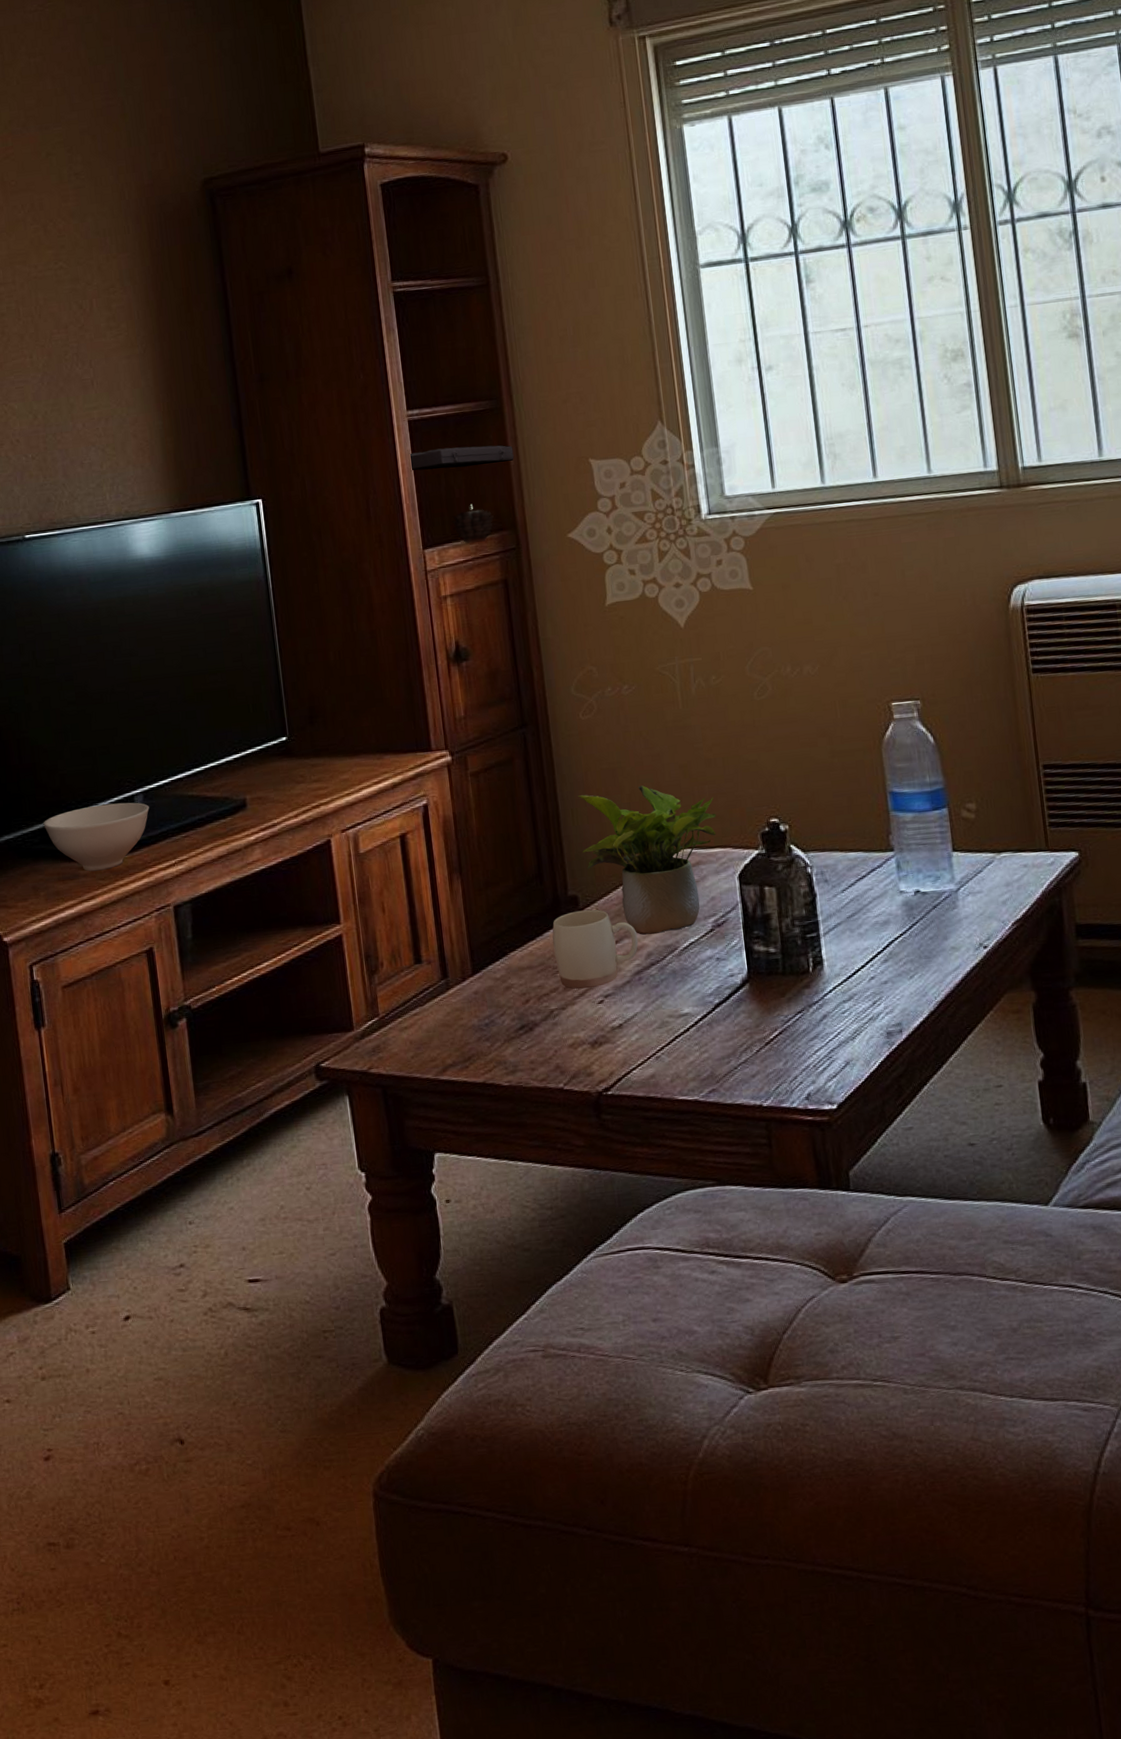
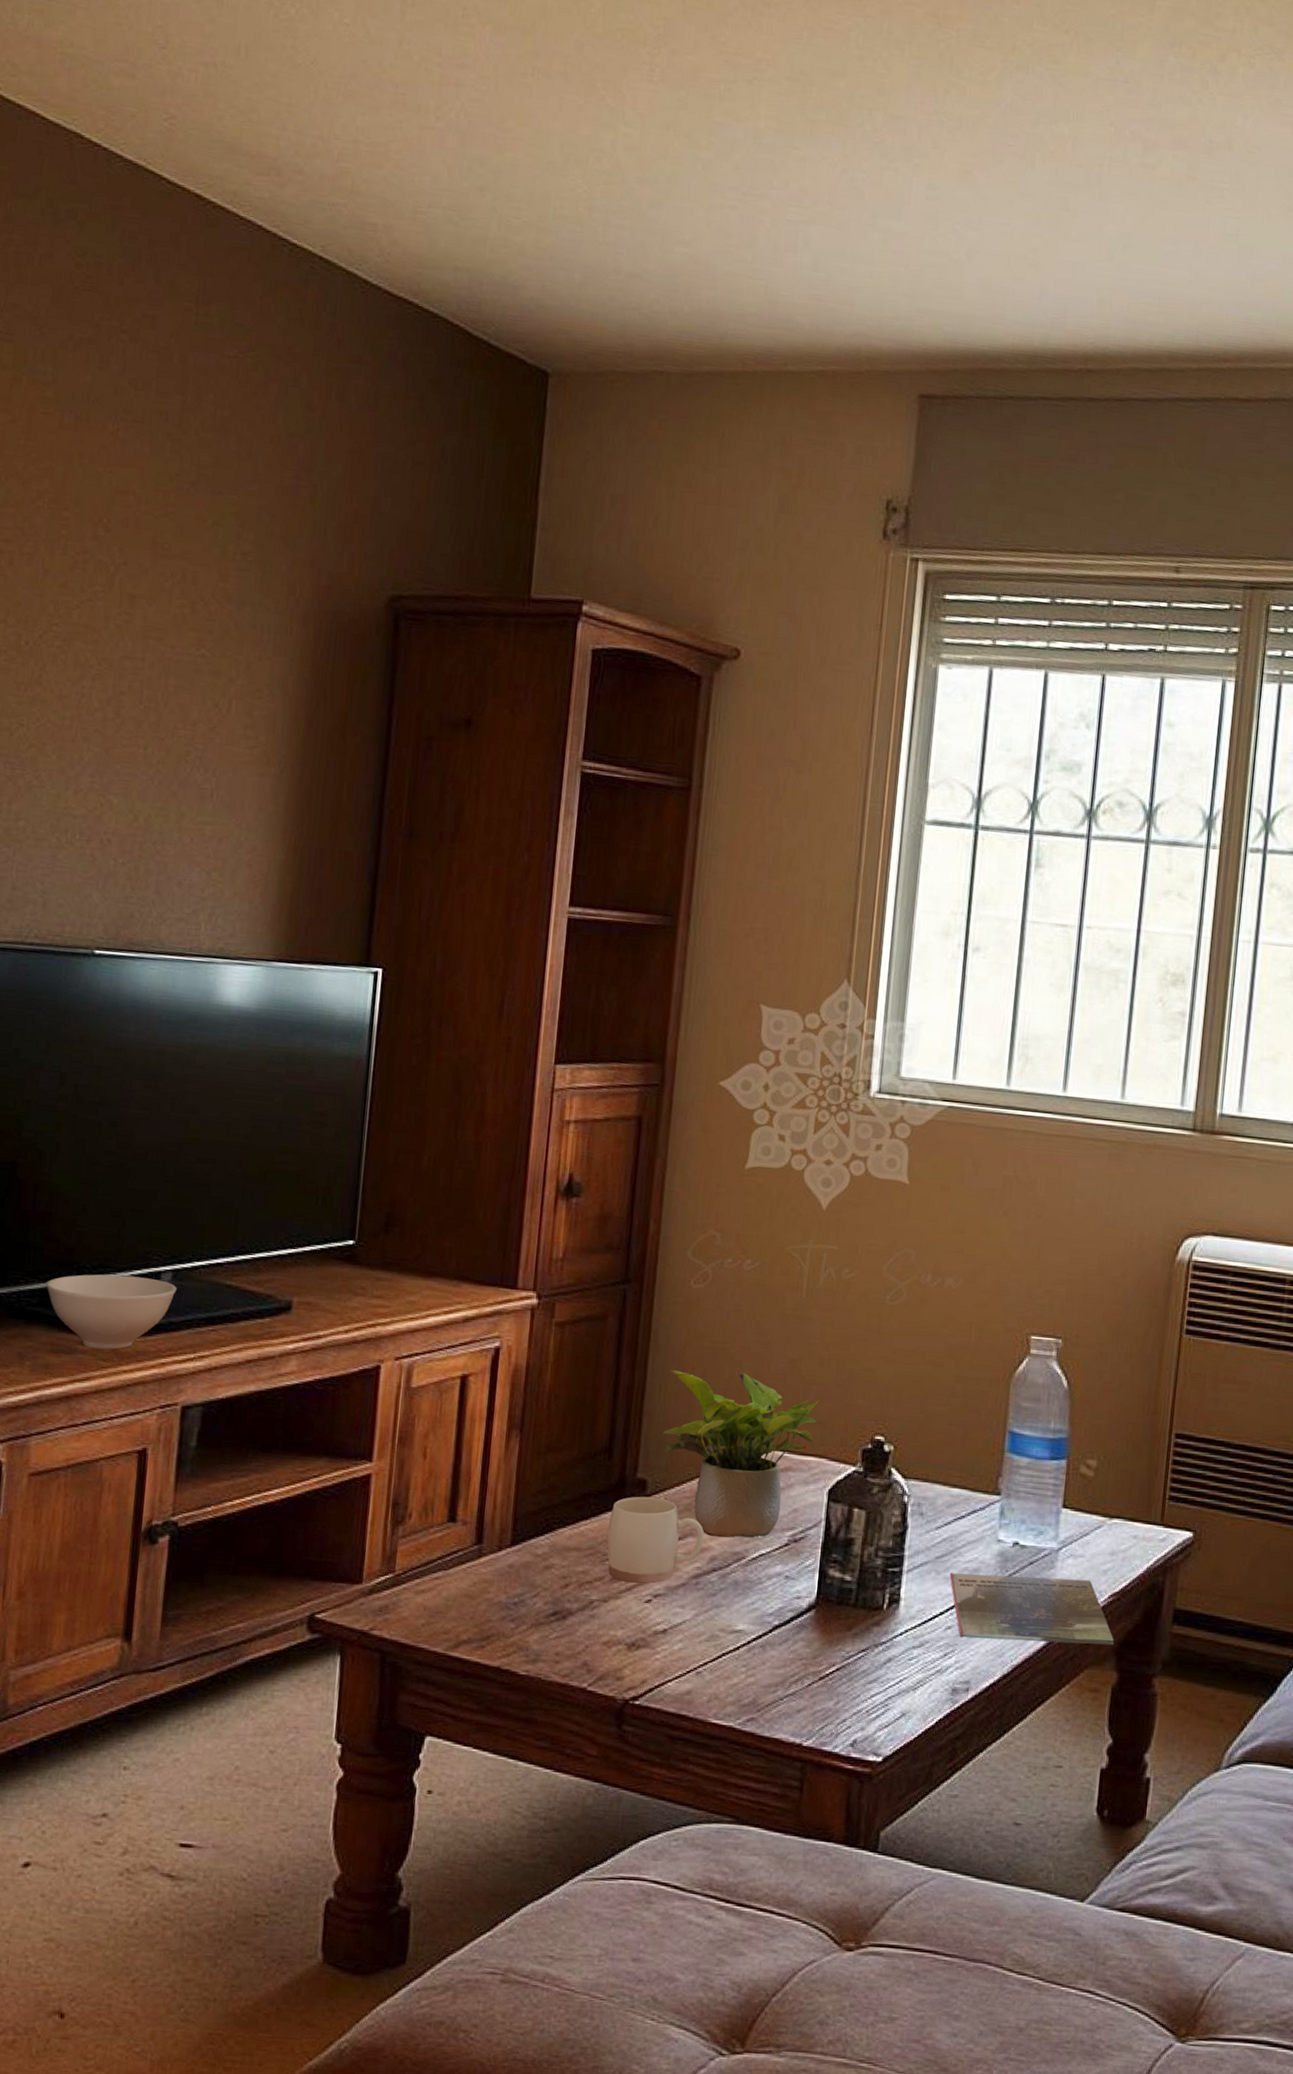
decorative box: present [408,445,514,472] -> none [559,954,679,988]
candle: present [452,505,494,545] -> none [593,1026,642,1070]
magazine: none [863,912,1026,985] -> present [949,1573,1114,1645]

